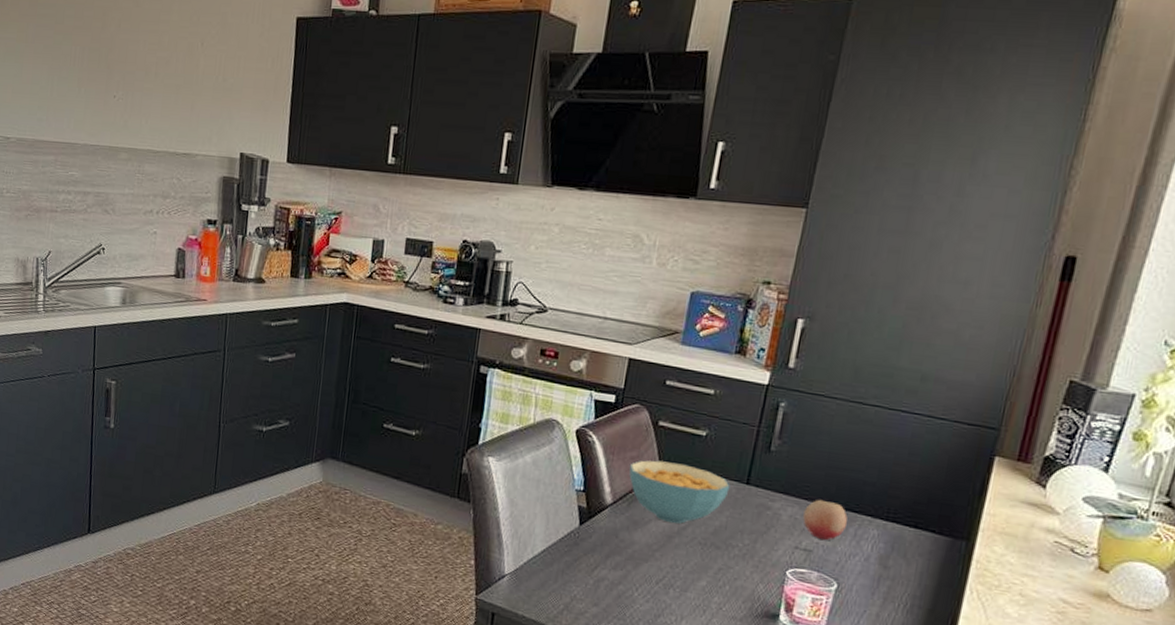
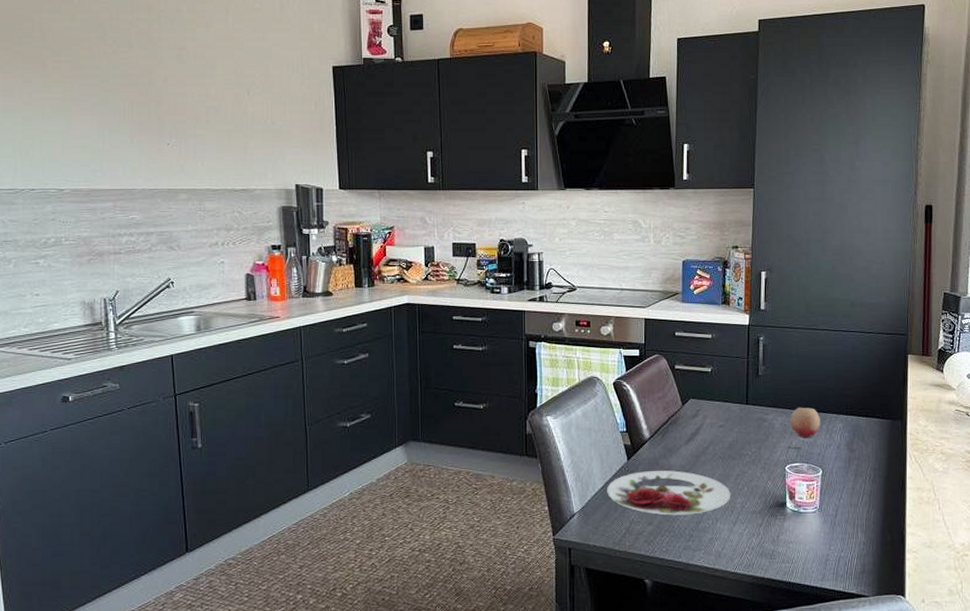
plate: none [548,541,707,606] -> present [607,470,731,515]
cereal bowl: present [629,460,730,524] -> none [658,396,735,445]

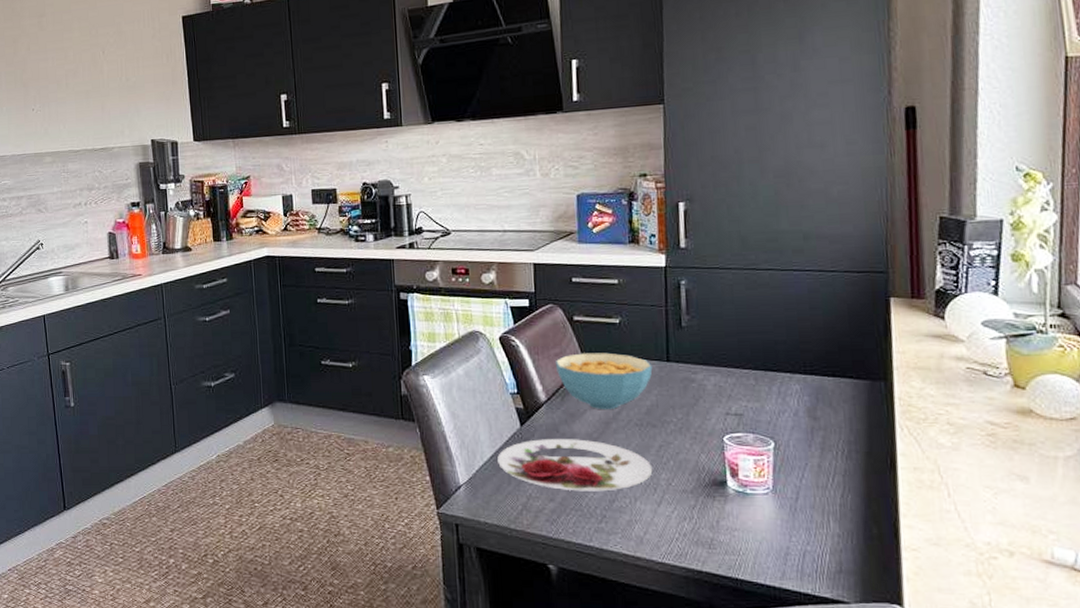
cereal bowl: none [658,396,735,445] -> present [555,352,653,409]
fruit: present [790,407,820,437] -> none [726,364,769,402]

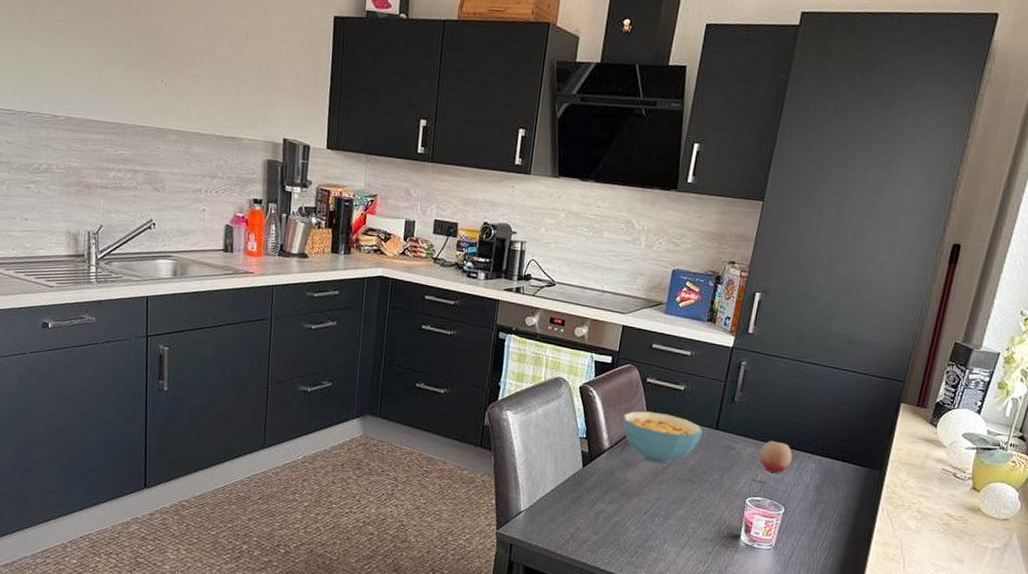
plate: present [497,439,653,492] -> none [557,480,684,532]
fruit: none [726,364,769,402] -> present [759,440,792,473]

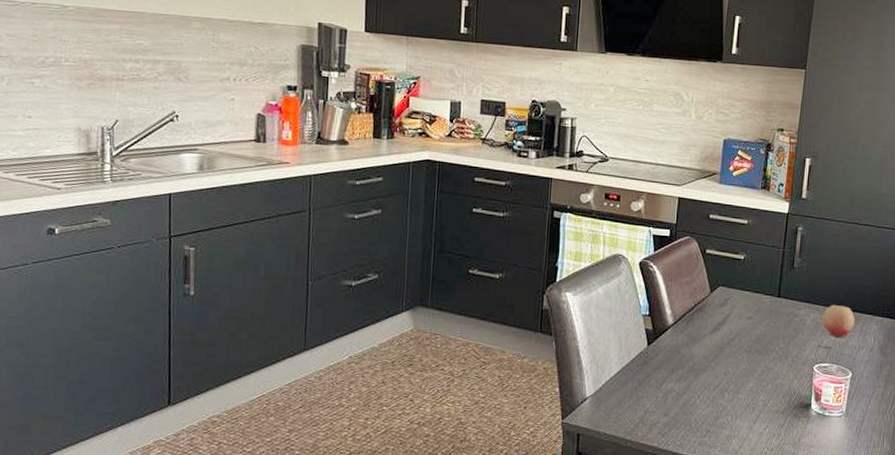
cereal bowl: present [623,411,703,464] -> none [685,283,766,336]

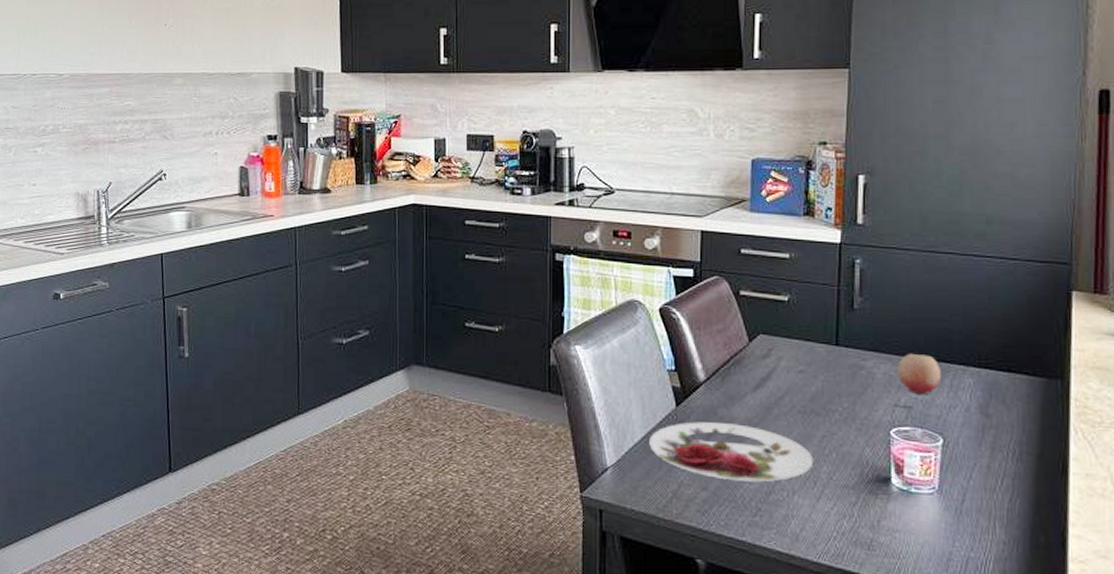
plate: none [623,359,754,409] -> present [649,421,814,482]

